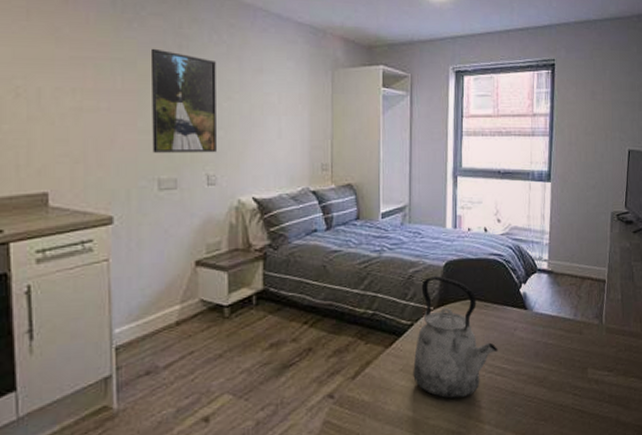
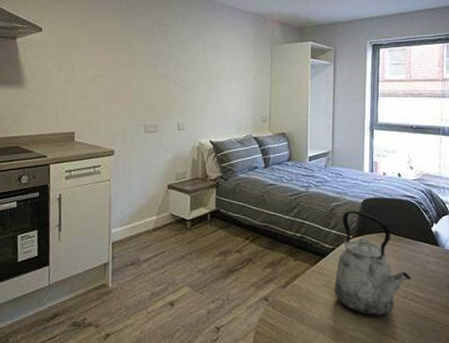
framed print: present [150,48,217,153] -> none [142,34,186,107]

